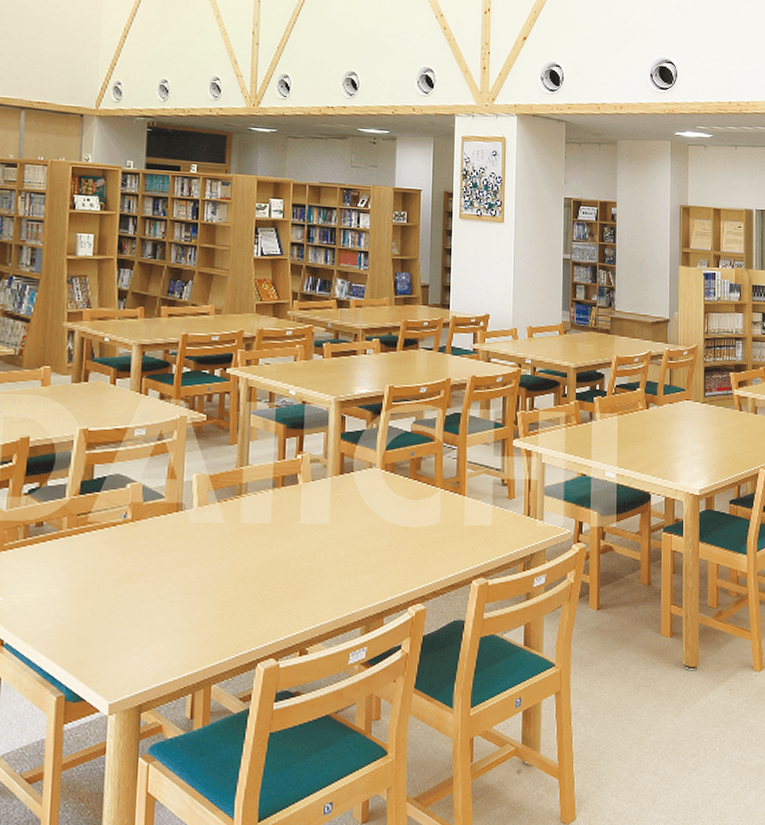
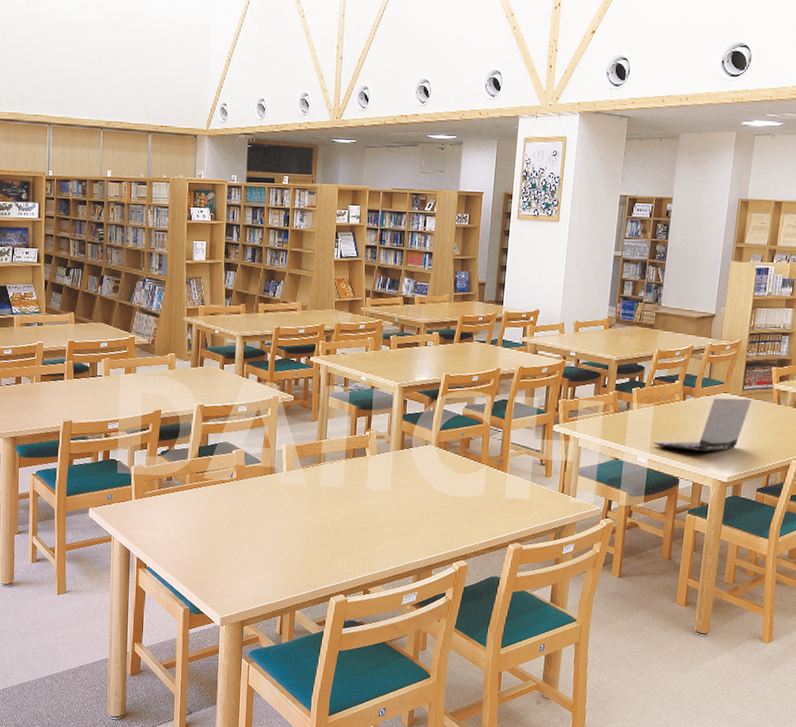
laptop computer: none [620,405,715,463] -> present [652,398,753,452]

